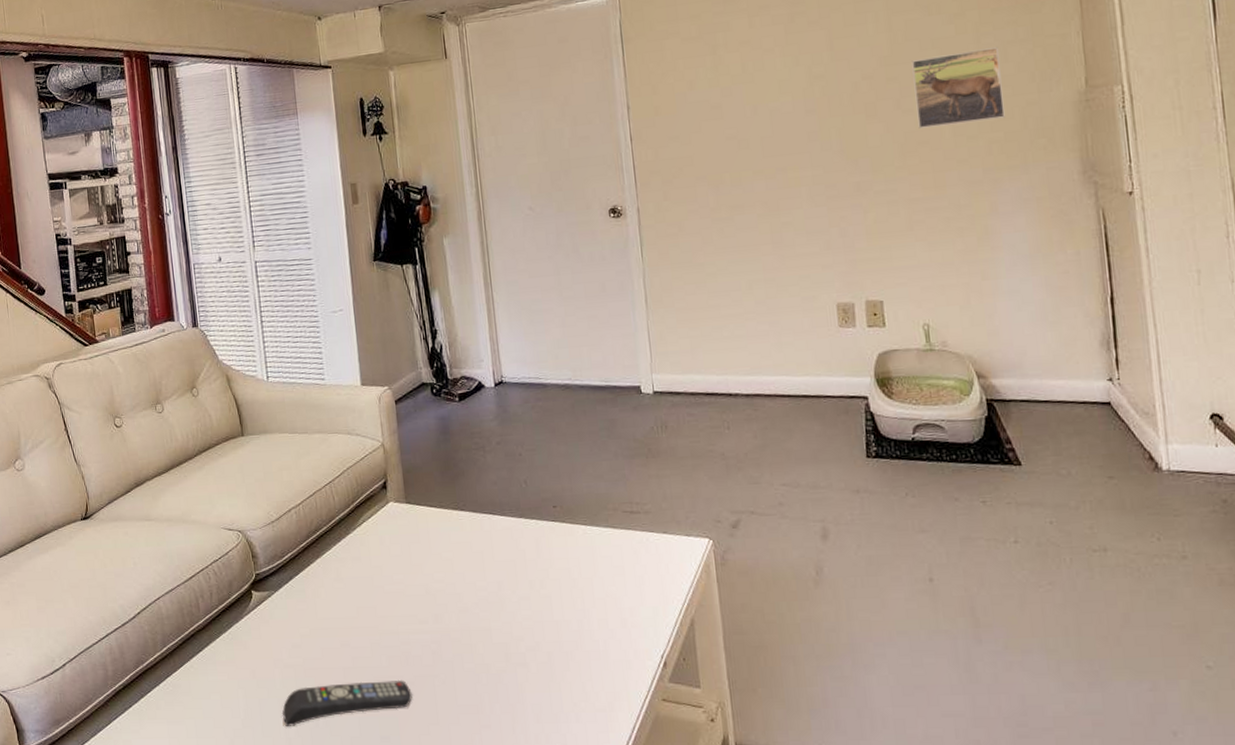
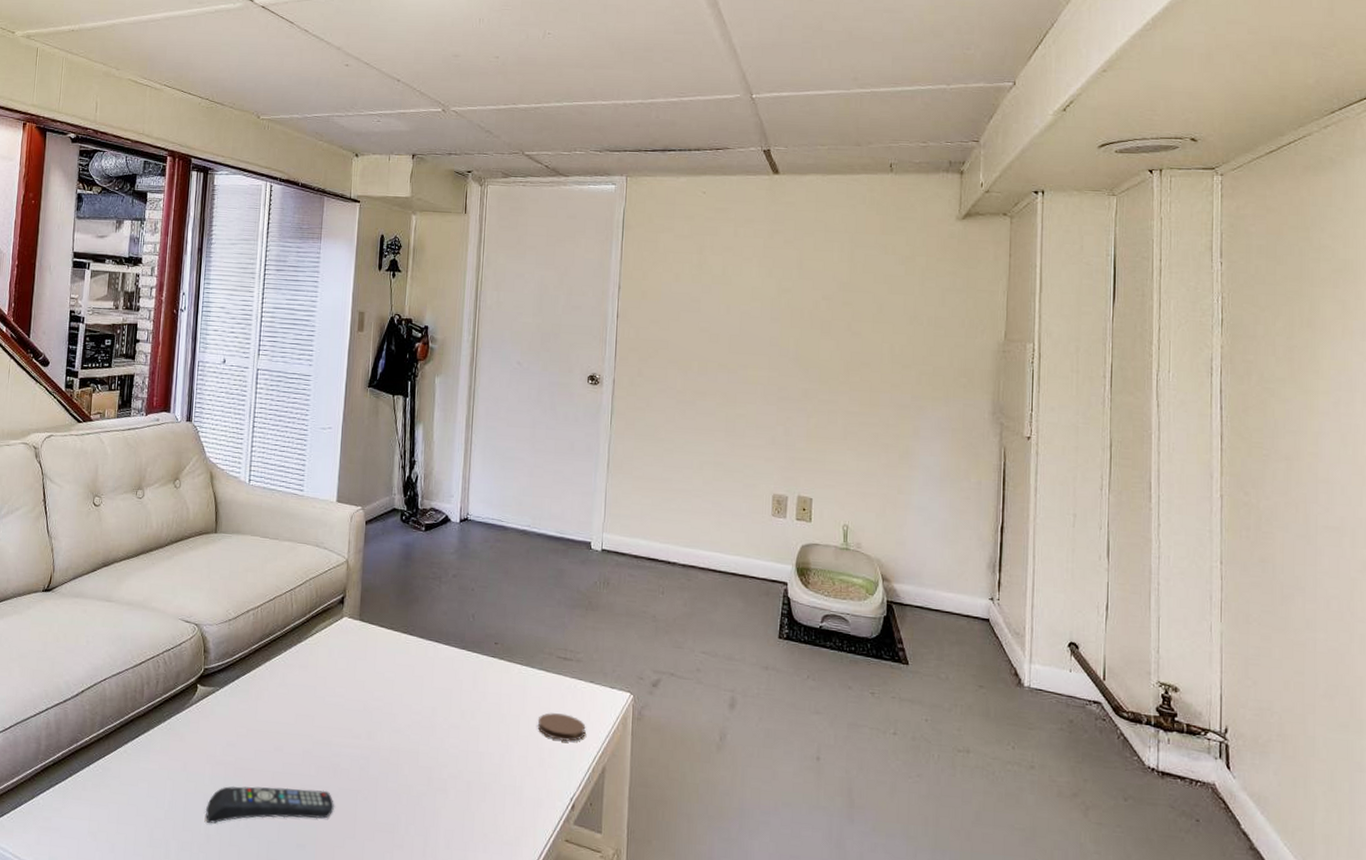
coaster: none [612,570,667,598] -> present [537,713,586,741]
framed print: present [911,47,1005,129] -> none [863,290,938,355]

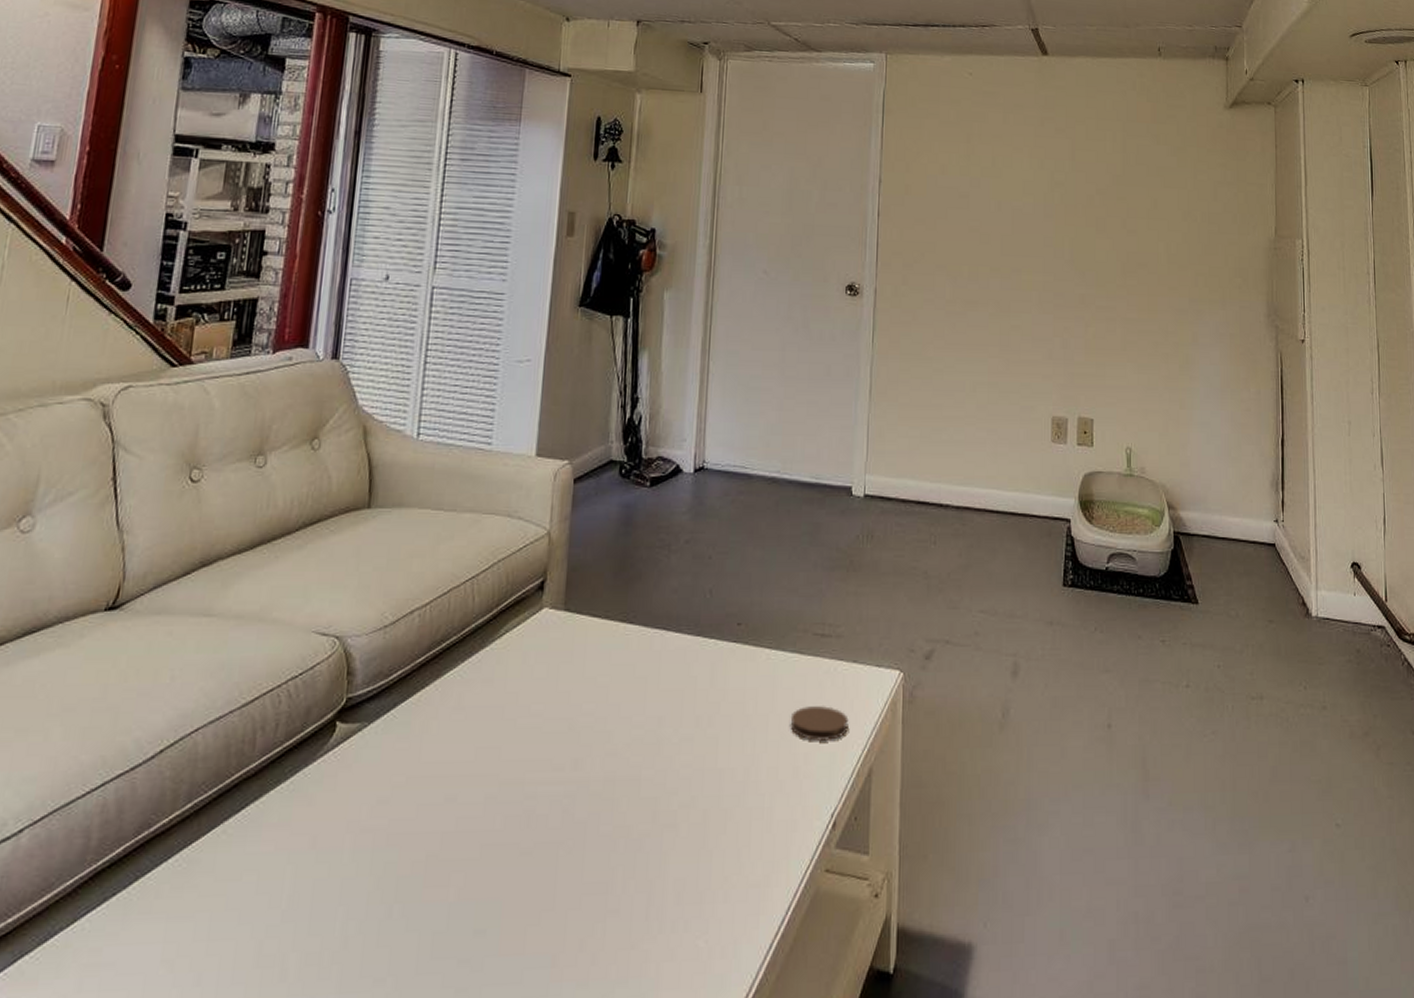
remote control: present [205,786,334,824] -> none [342,848,527,919]

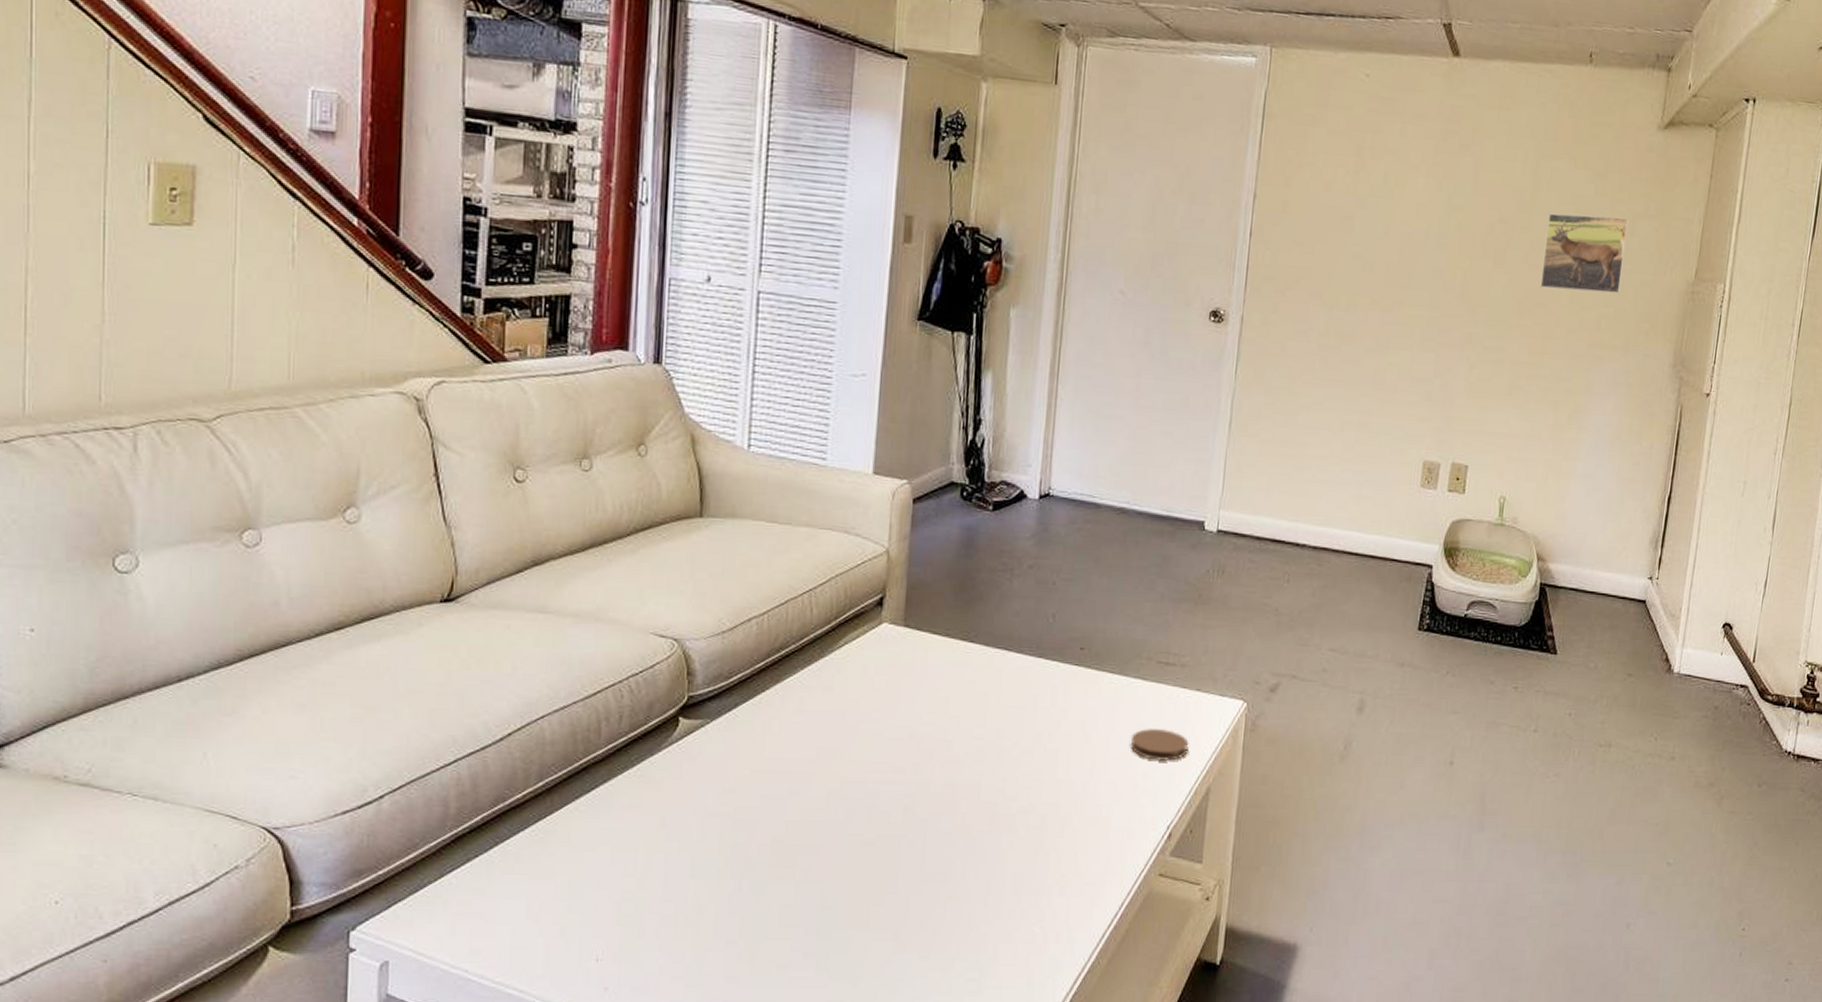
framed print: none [1139,183,1211,254] -> present [1540,213,1629,295]

